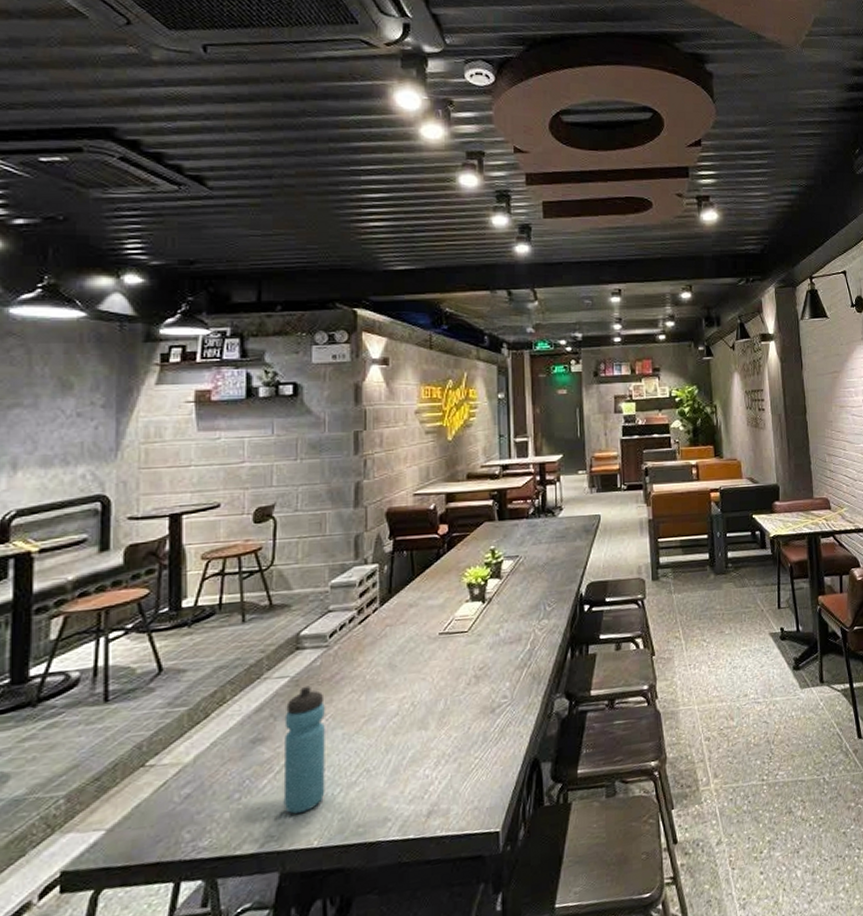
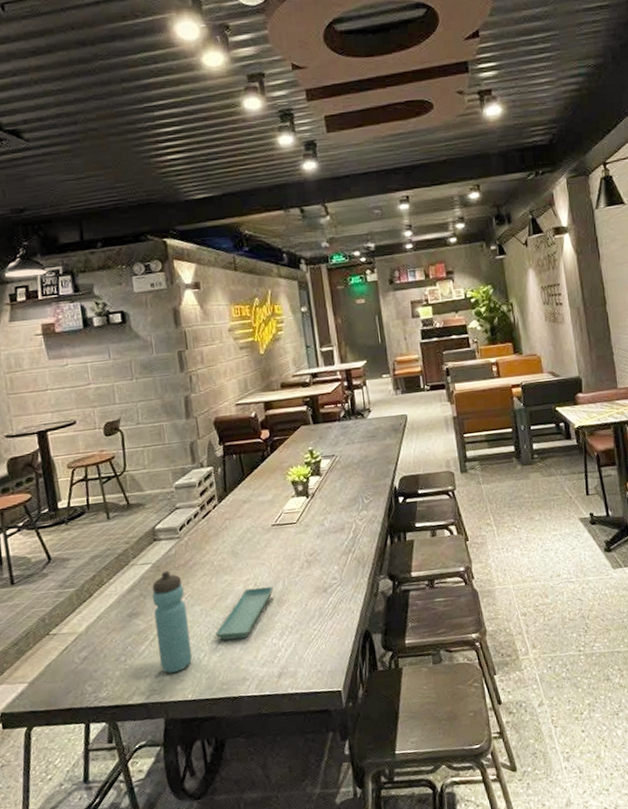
saucer: none [358,706,433,772] -> present [216,586,274,641]

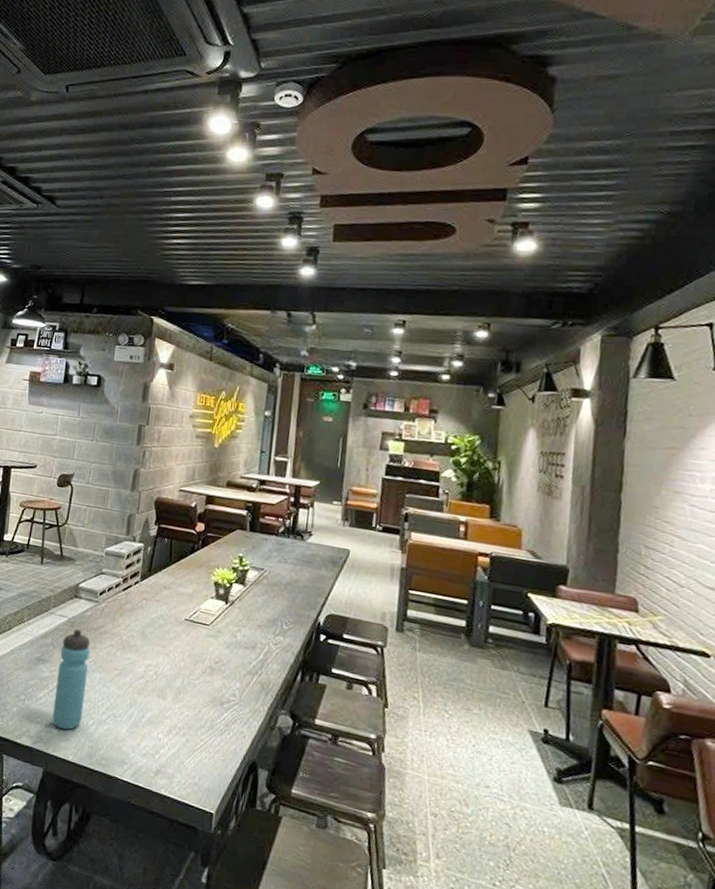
saucer: present [216,586,274,641] -> none [108,673,172,722]

